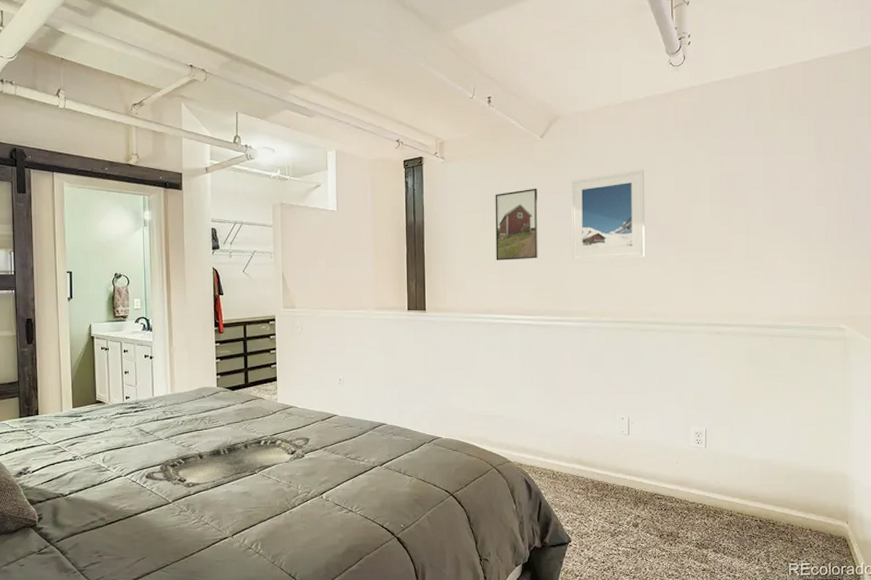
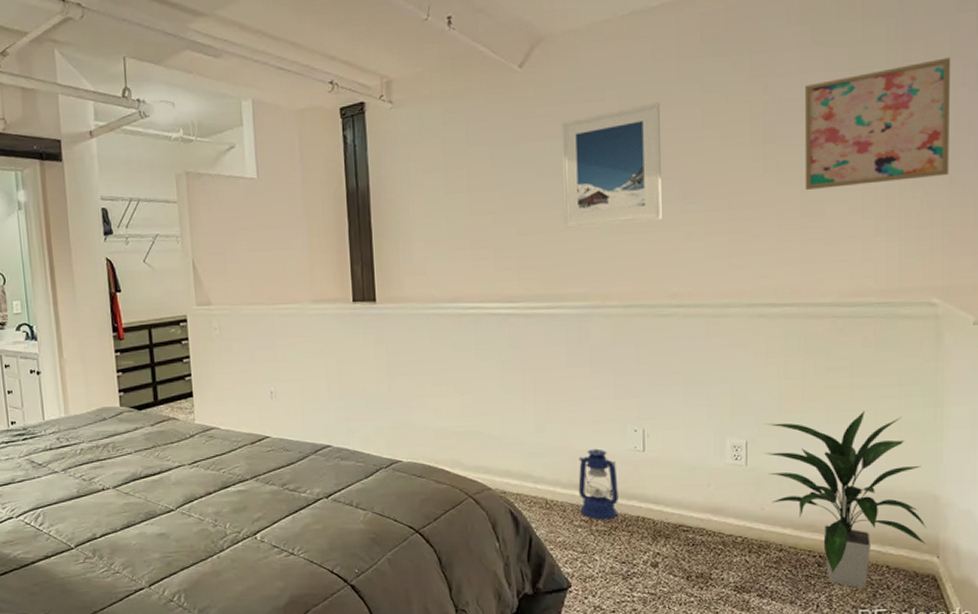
serving tray: present [145,436,310,488] -> none [40,465,237,530]
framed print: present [495,188,538,261] -> none [460,135,520,233]
lantern: none [578,432,609,489] -> present [578,448,618,520]
indoor plant: none [720,408,838,546] -> present [765,411,926,588]
wall art: none [749,148,852,240] -> present [804,57,950,190]

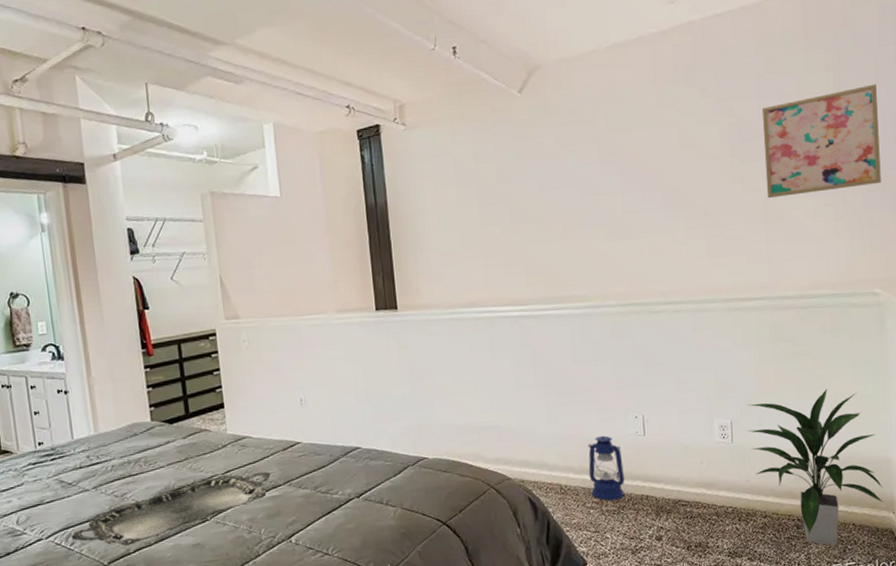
serving tray: none [40,465,237,530] -> present [71,471,270,546]
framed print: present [560,102,662,228] -> none [557,123,649,237]

